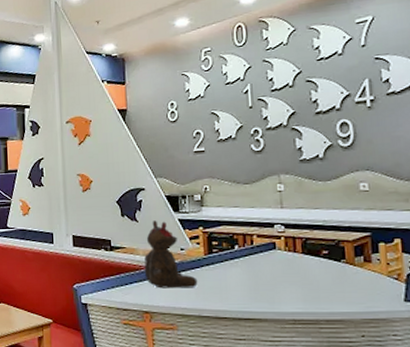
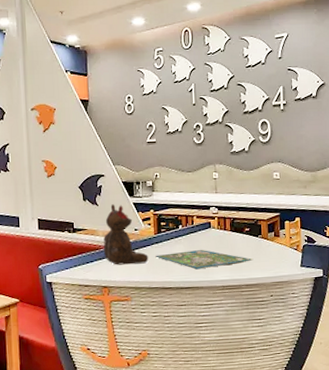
board game: none [206,274,336,298] -> present [155,249,254,270]

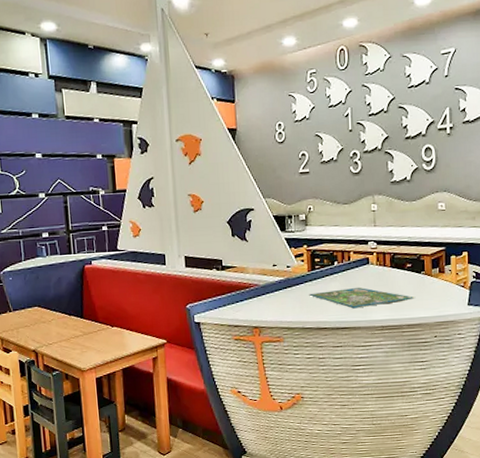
teddy bear: present [103,204,149,265] -> none [253,240,302,305]

